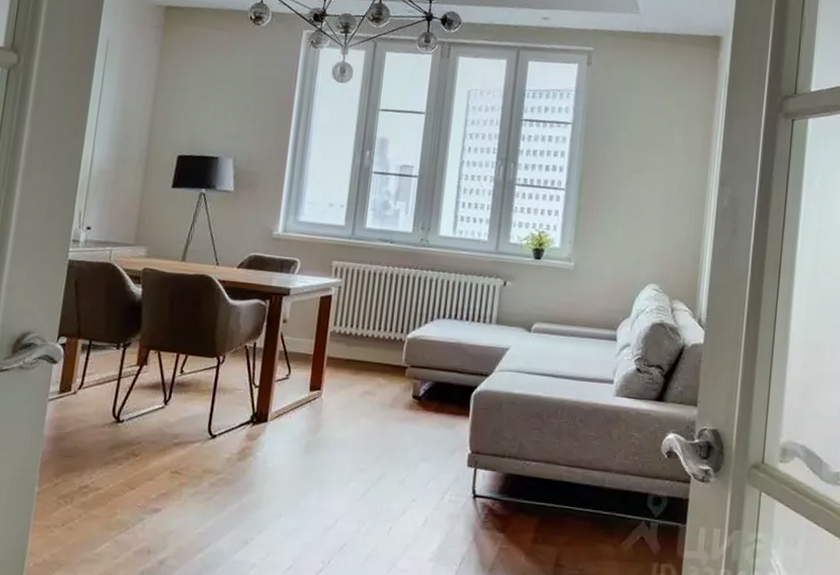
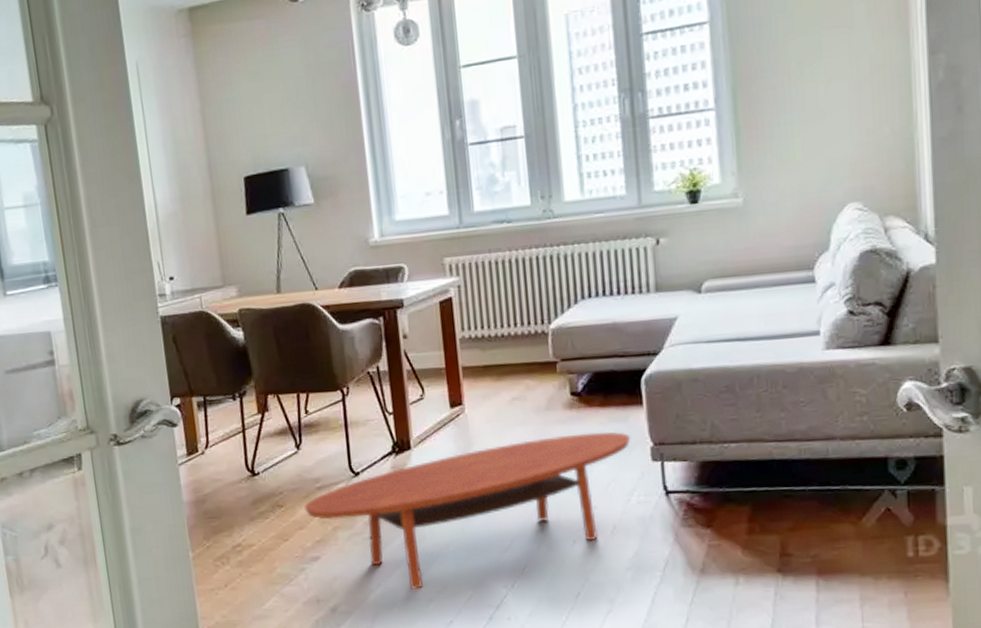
coffee table: none [158,430,454,553] -> present [304,431,631,589]

